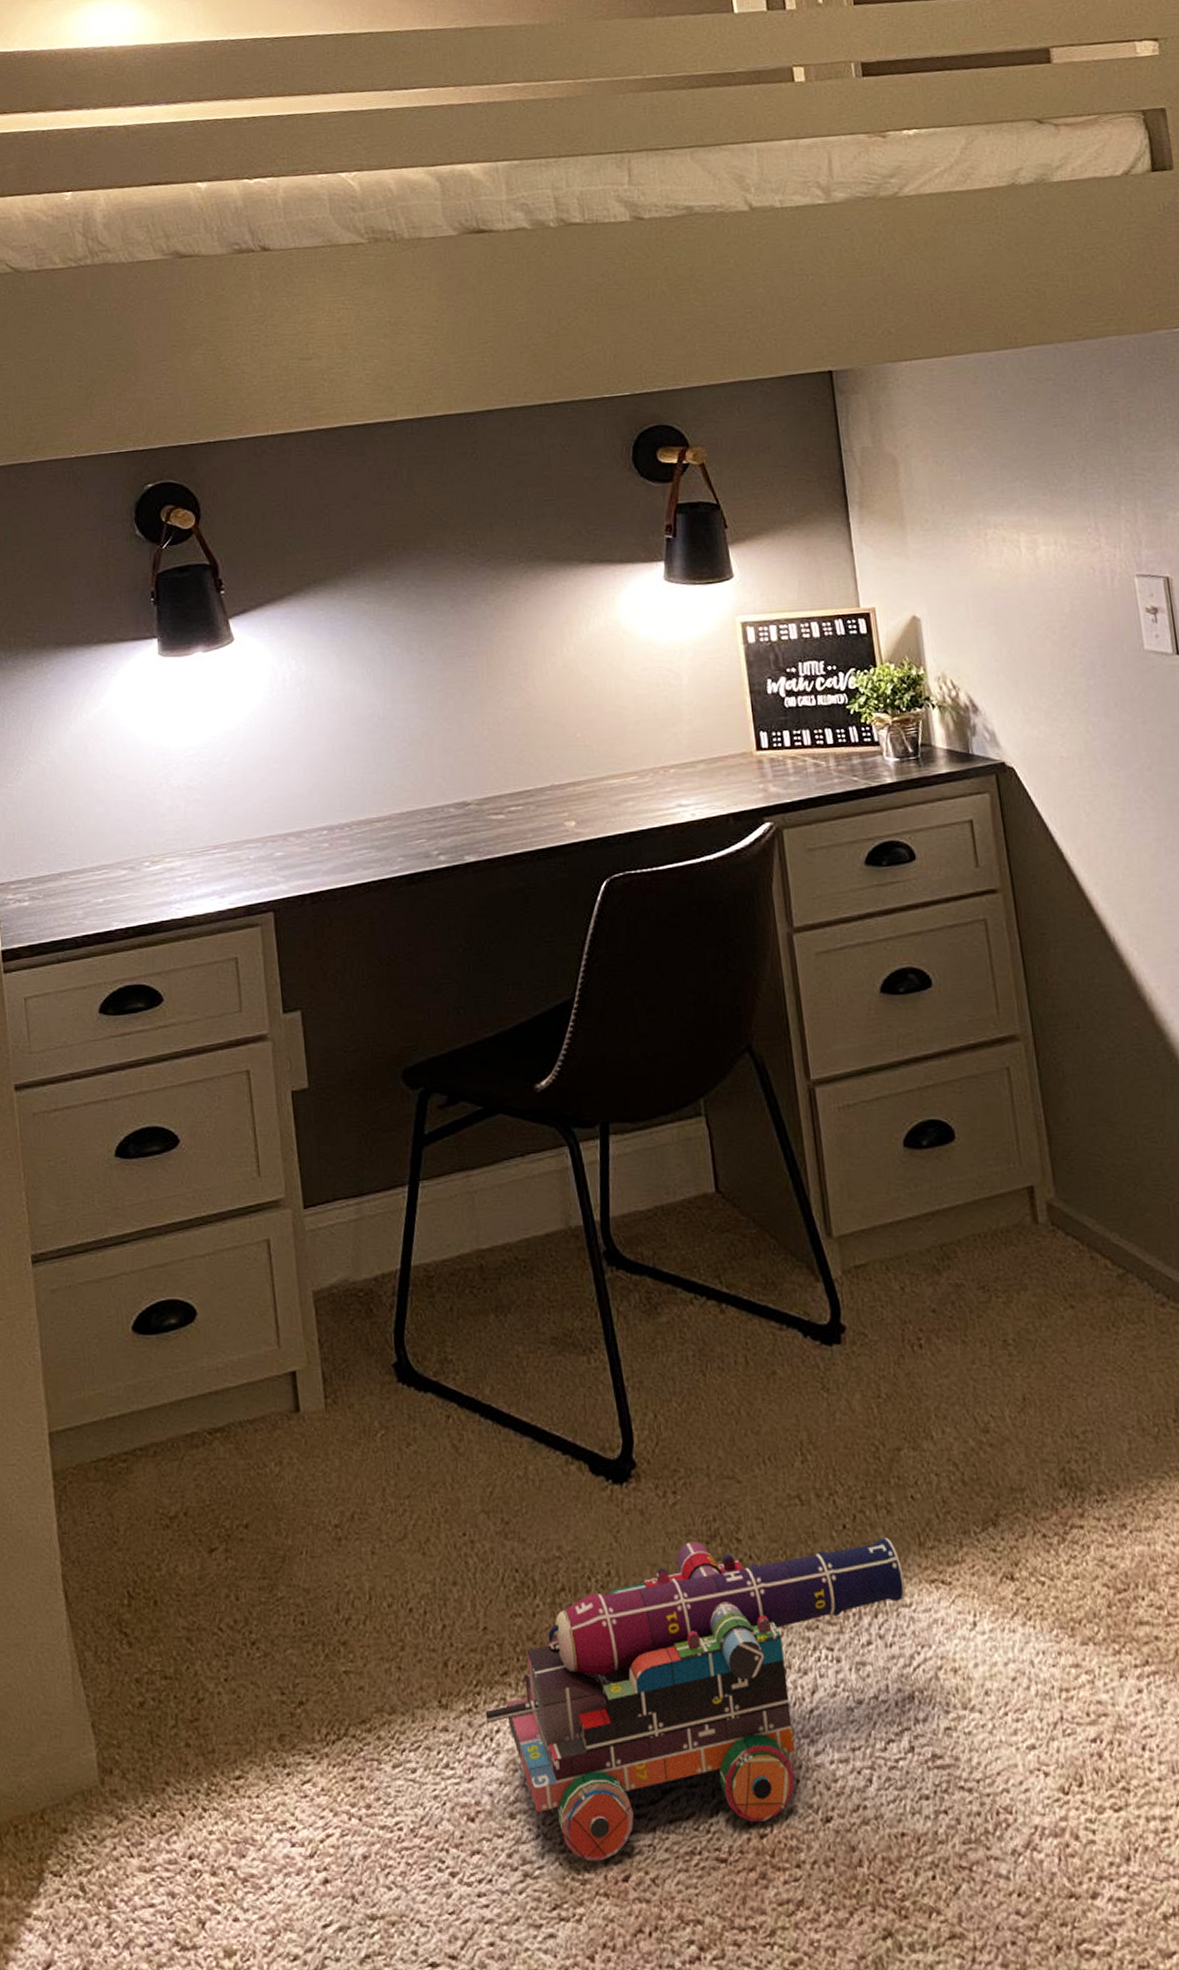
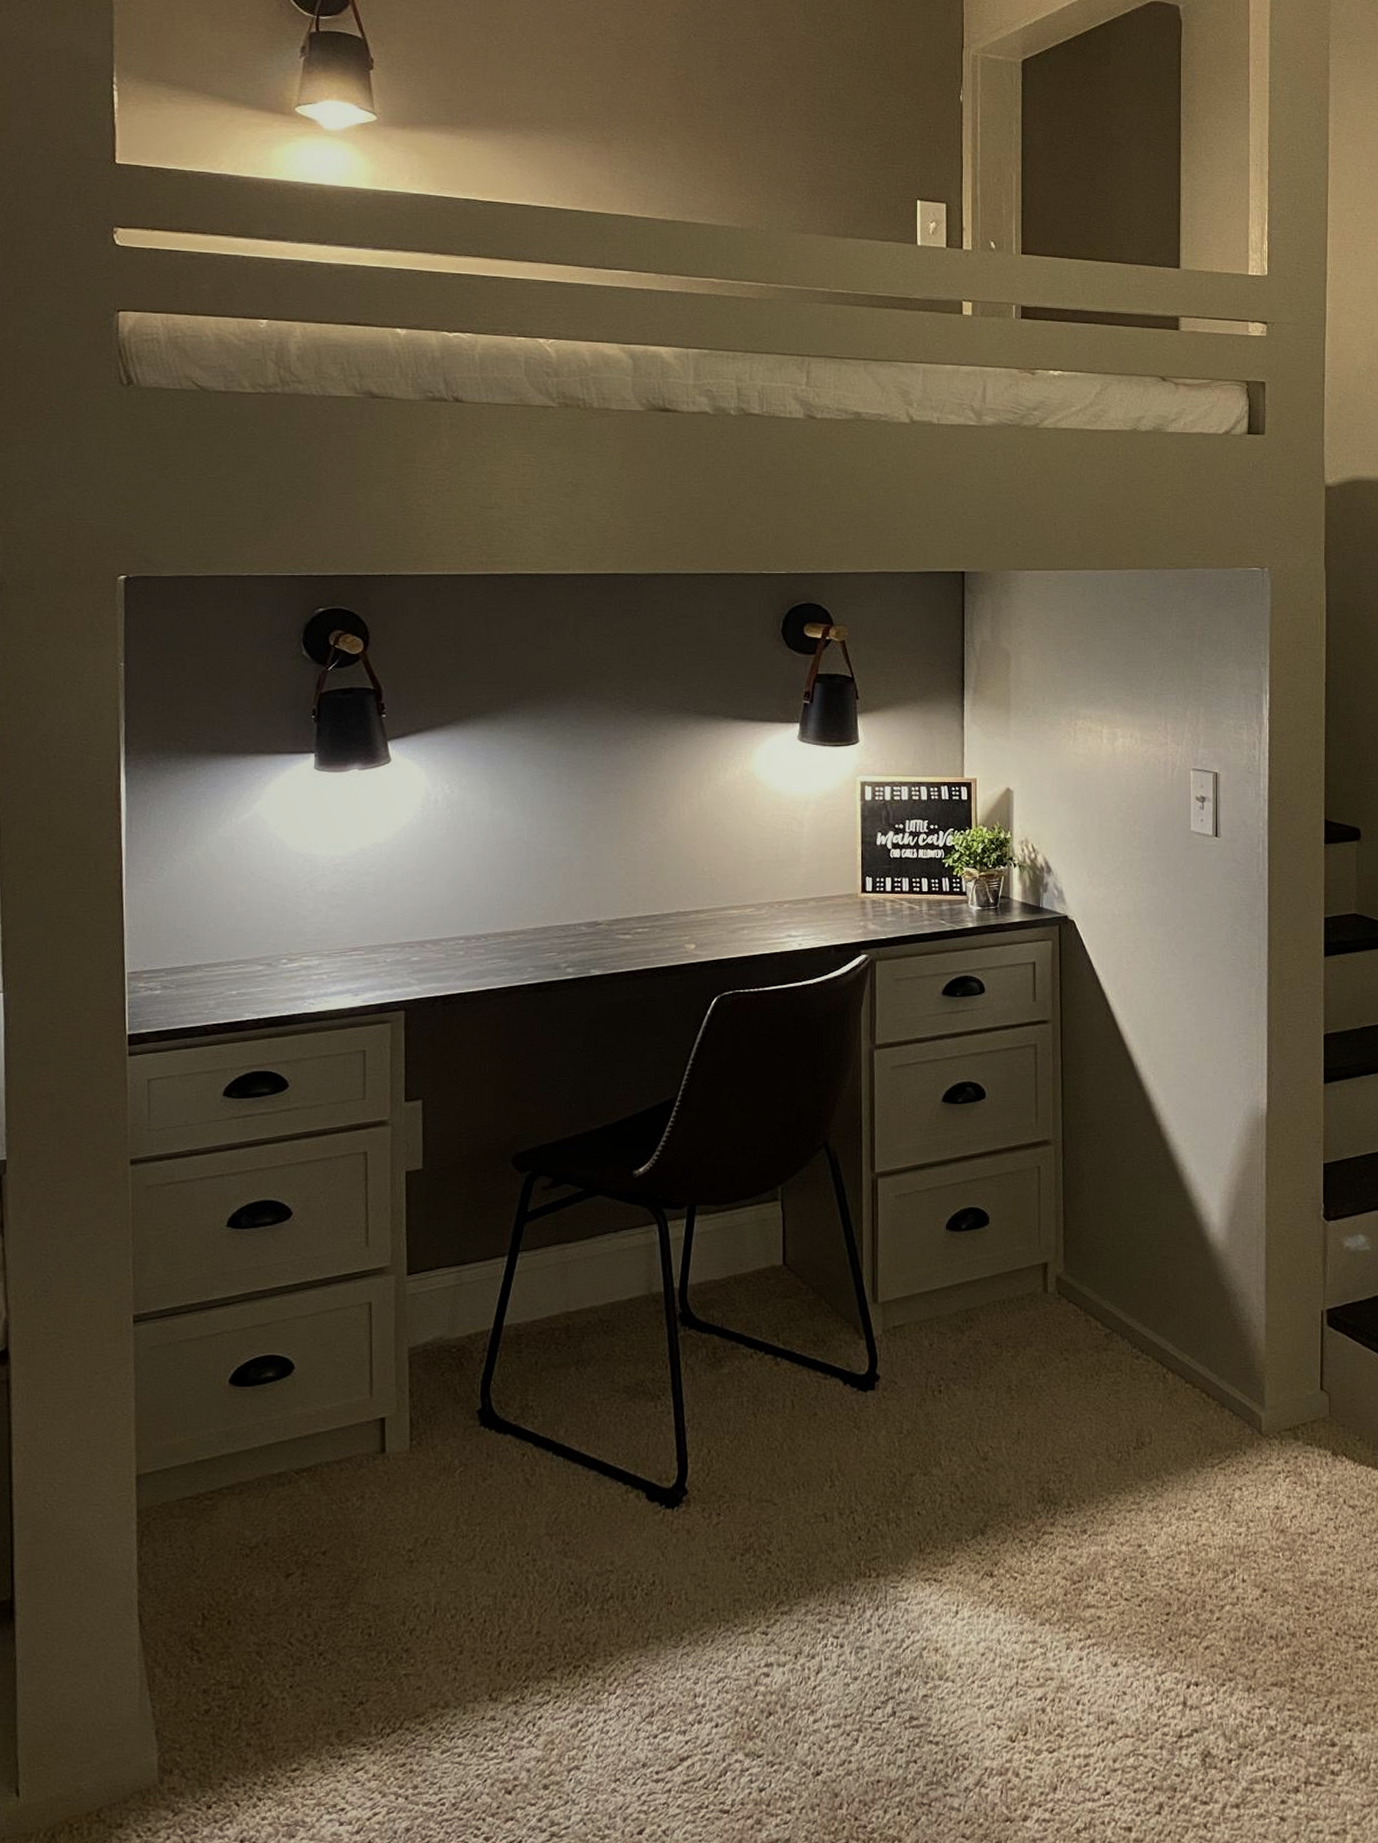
toy cannon: present [485,1538,906,1861] -> none [530,1546,904,1820]

